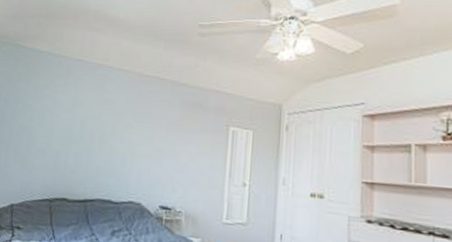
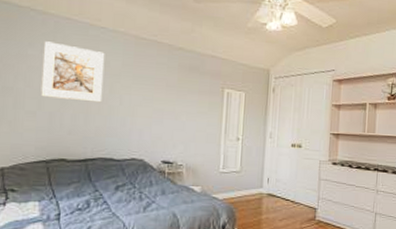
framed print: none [50,82,110,142] -> present [41,41,105,103]

